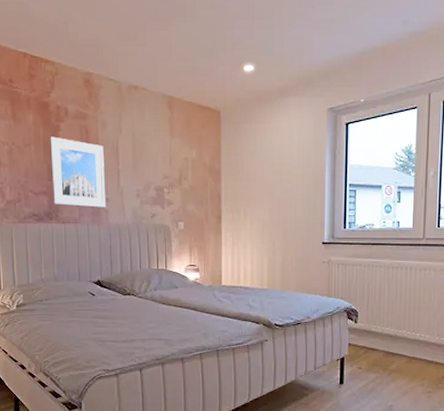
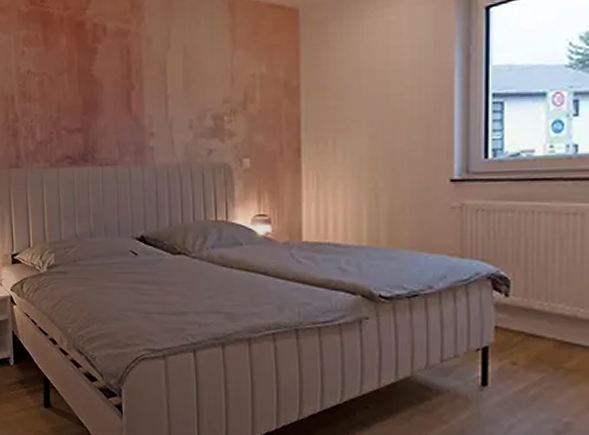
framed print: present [50,136,107,208] -> none [85,61,152,145]

